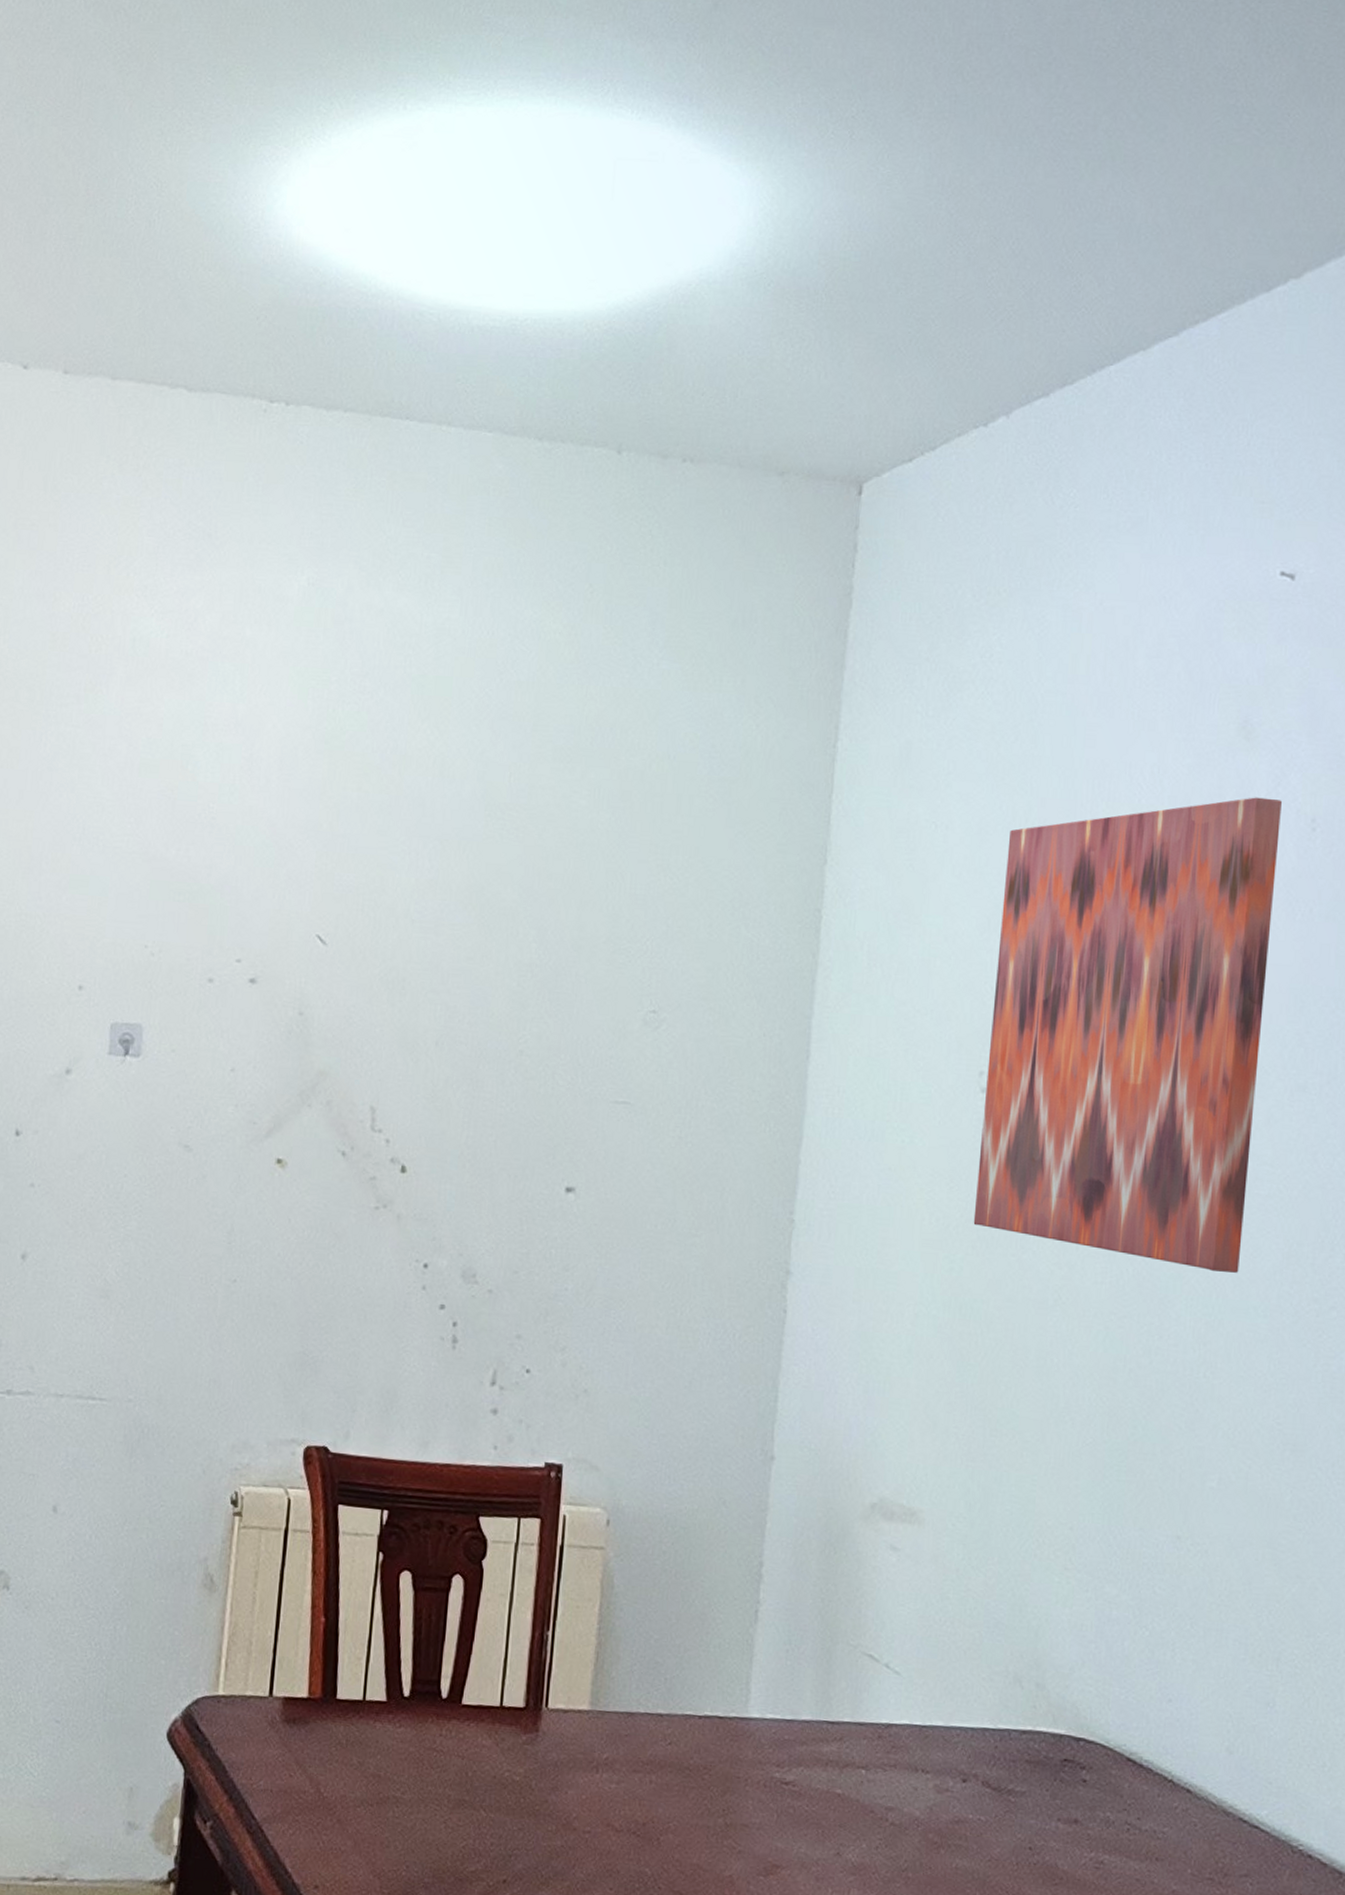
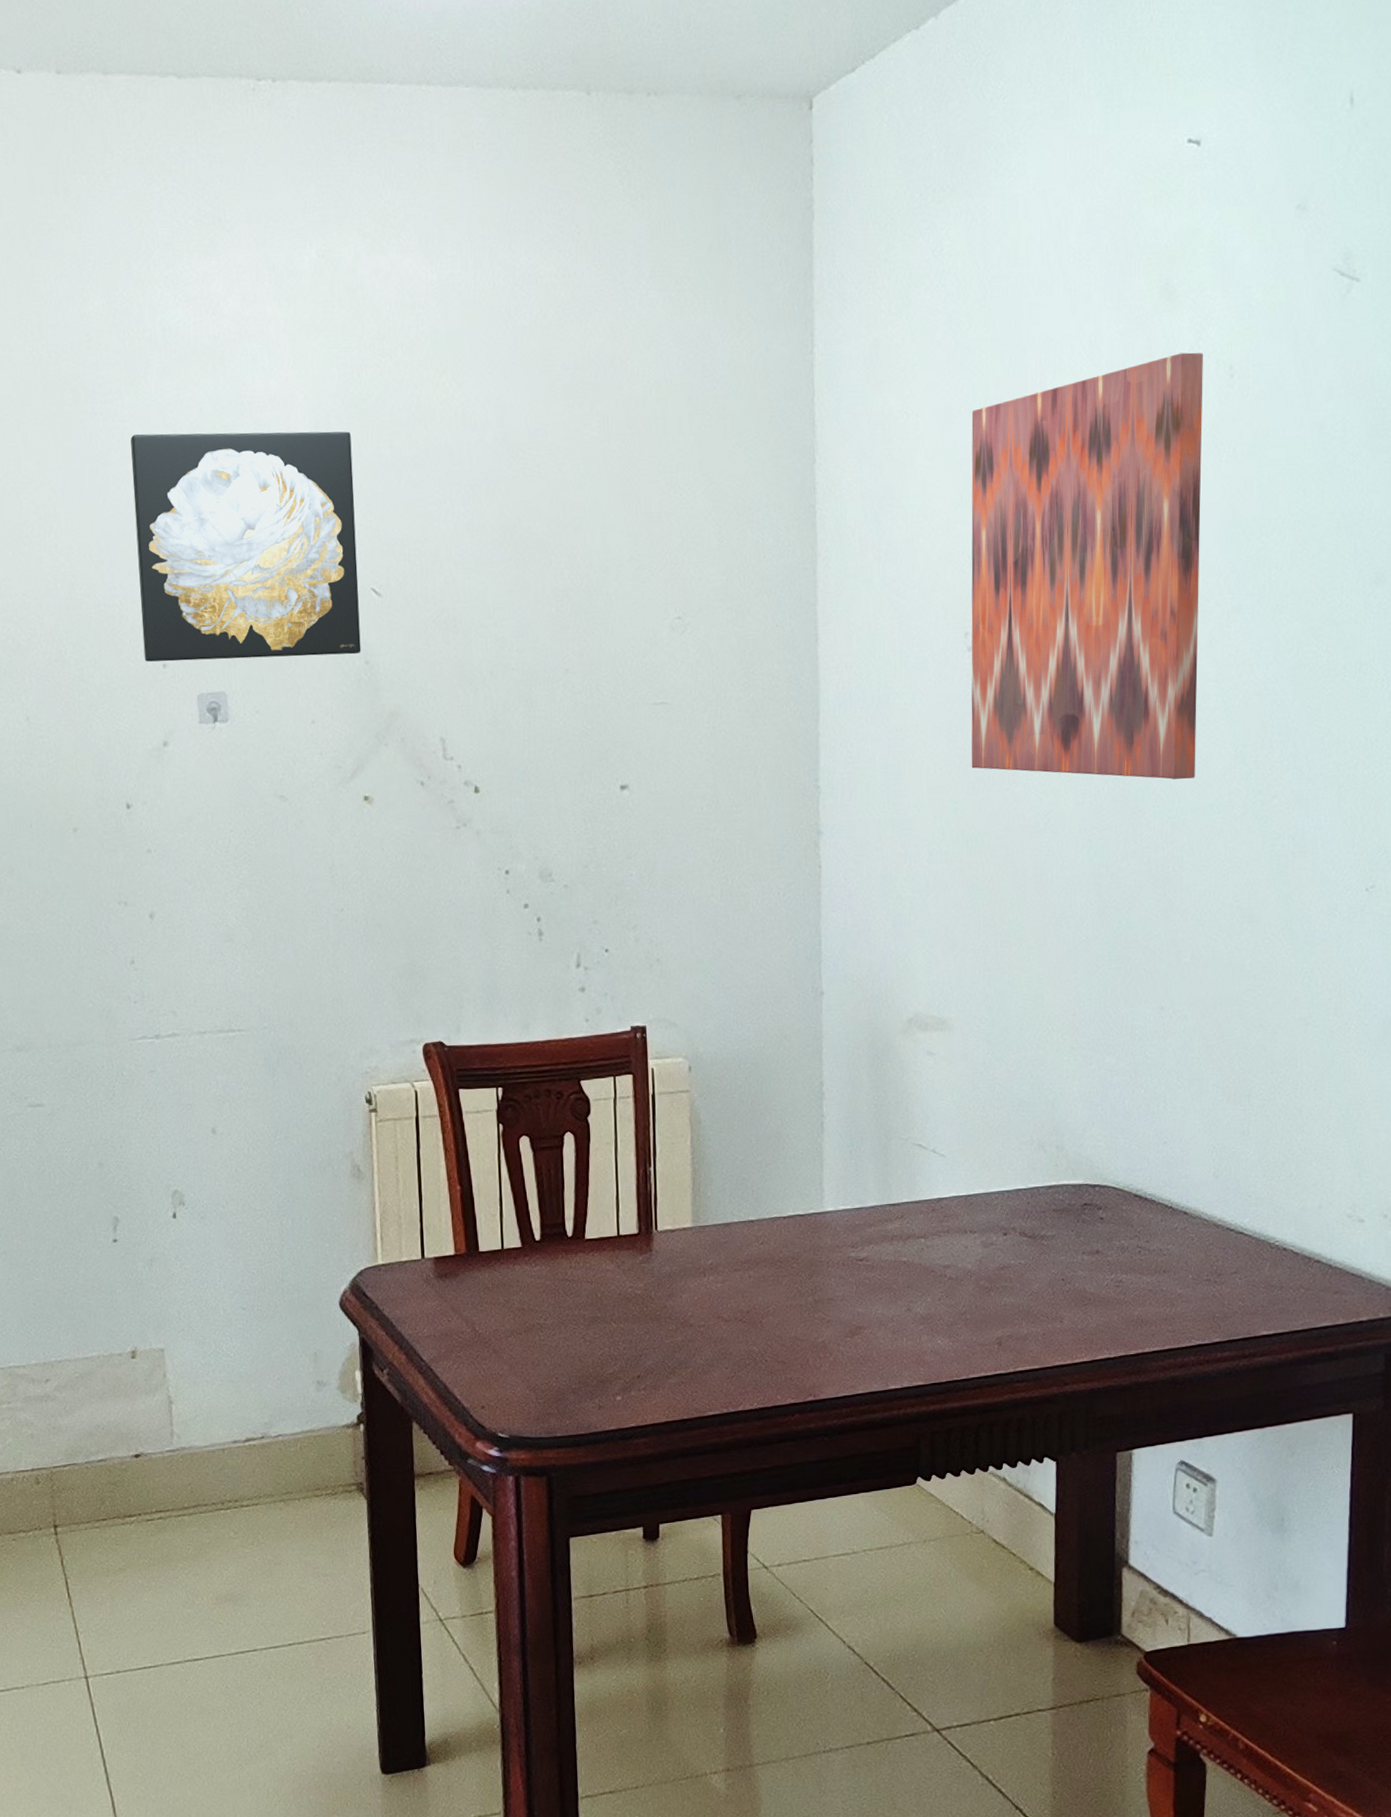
wall art: none [60,742,317,1004] -> present [130,431,361,662]

